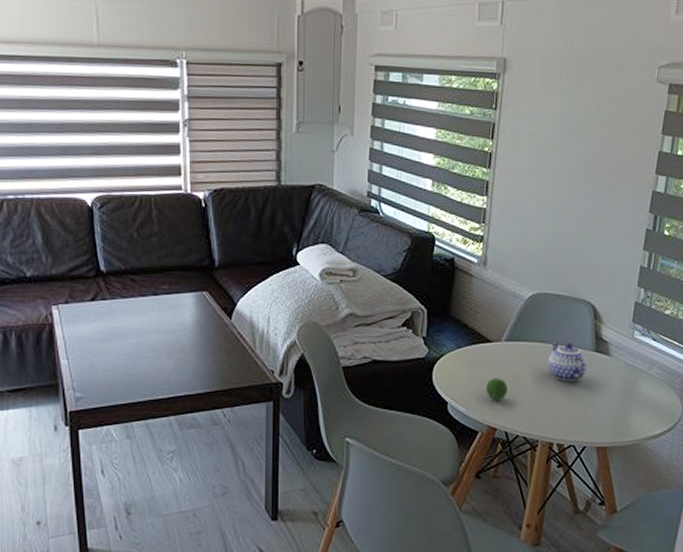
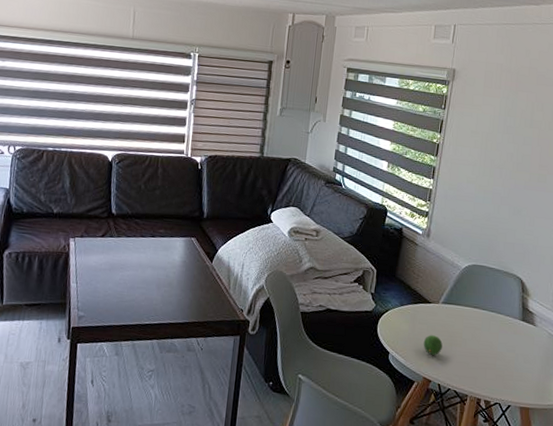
teapot: present [548,342,587,382] -> none [479,308,514,346]

